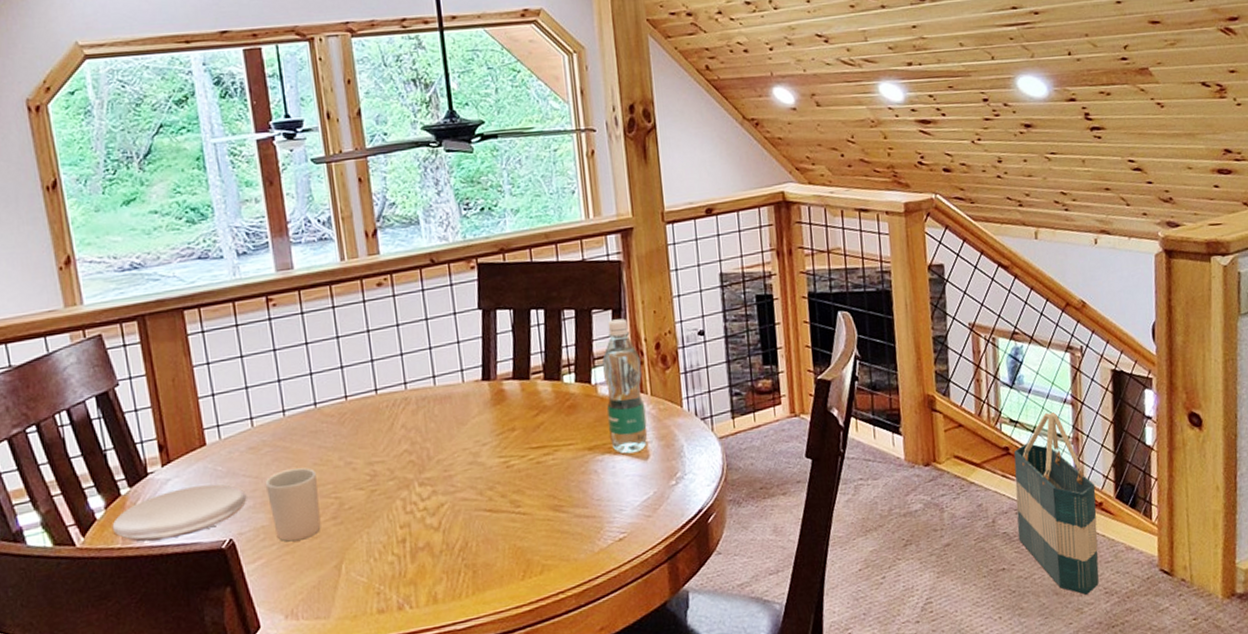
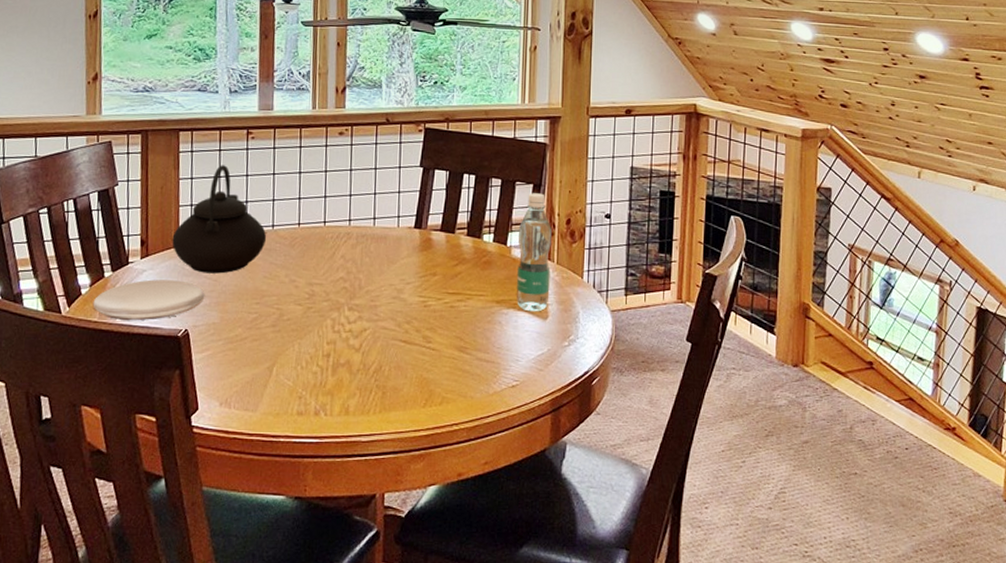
teapot: none [196,342,310,472] -> present [172,165,267,274]
mug: present [265,467,321,542] -> none [221,278,264,340]
tote bag: present [1013,412,1099,595] -> none [873,336,950,511]

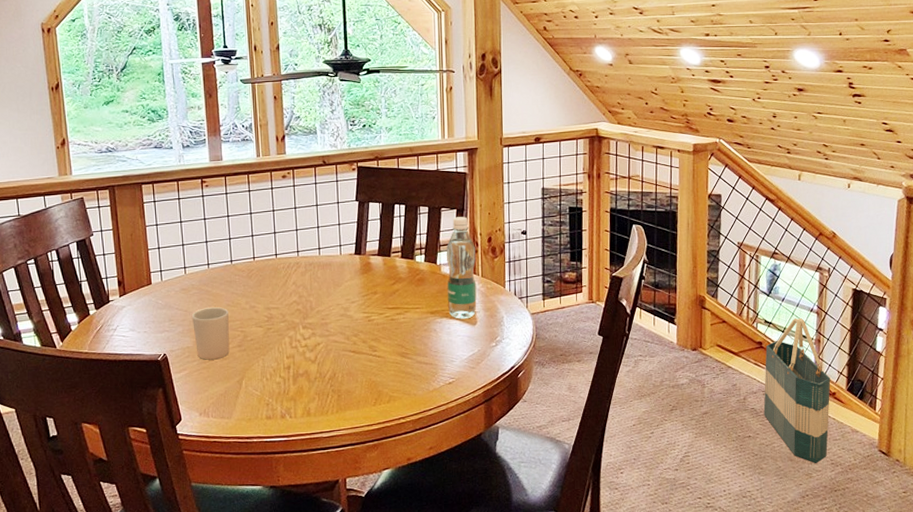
plate: present [93,279,205,321] -> none [82,313,178,350]
teapot: present [172,165,267,274] -> none [145,211,227,306]
mug: none [221,278,264,340] -> present [191,307,230,360]
tote bag: none [873,336,950,511] -> present [763,317,831,463]

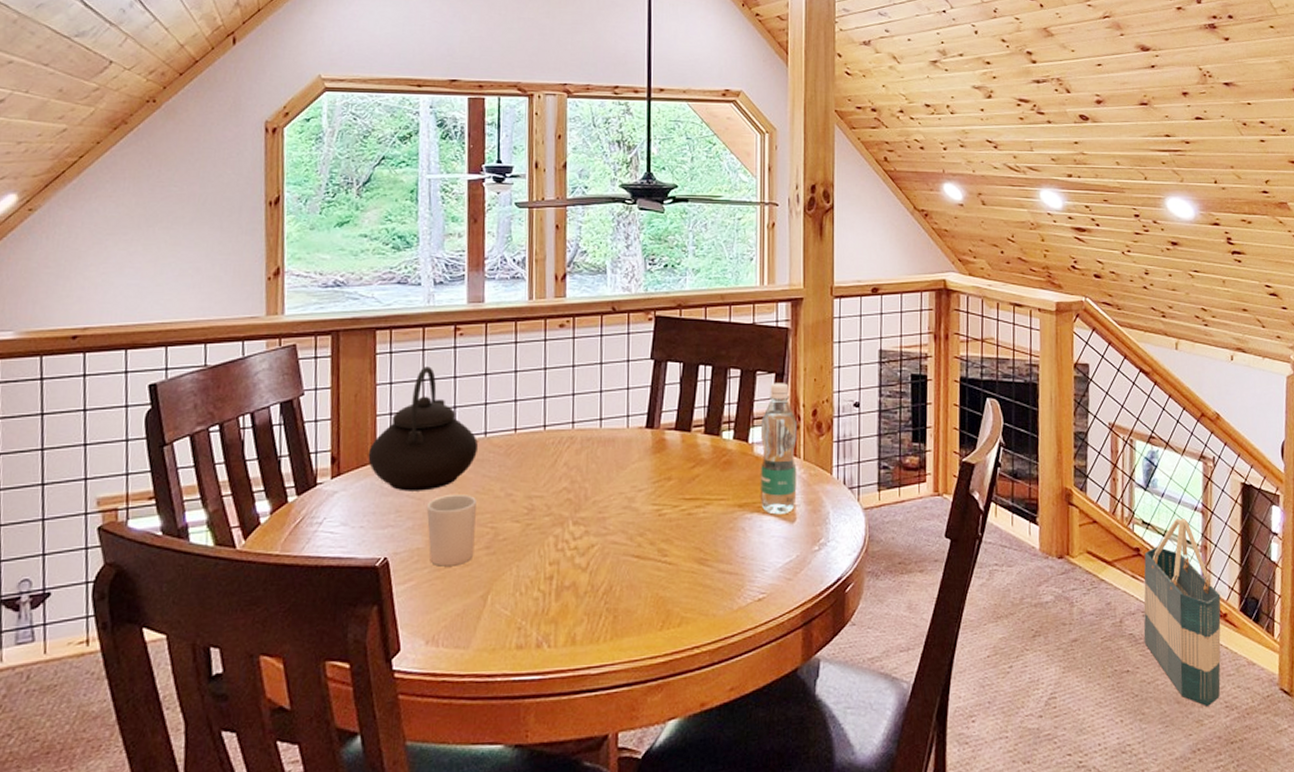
teapot: none [145,211,227,306] -> present [368,366,479,491]

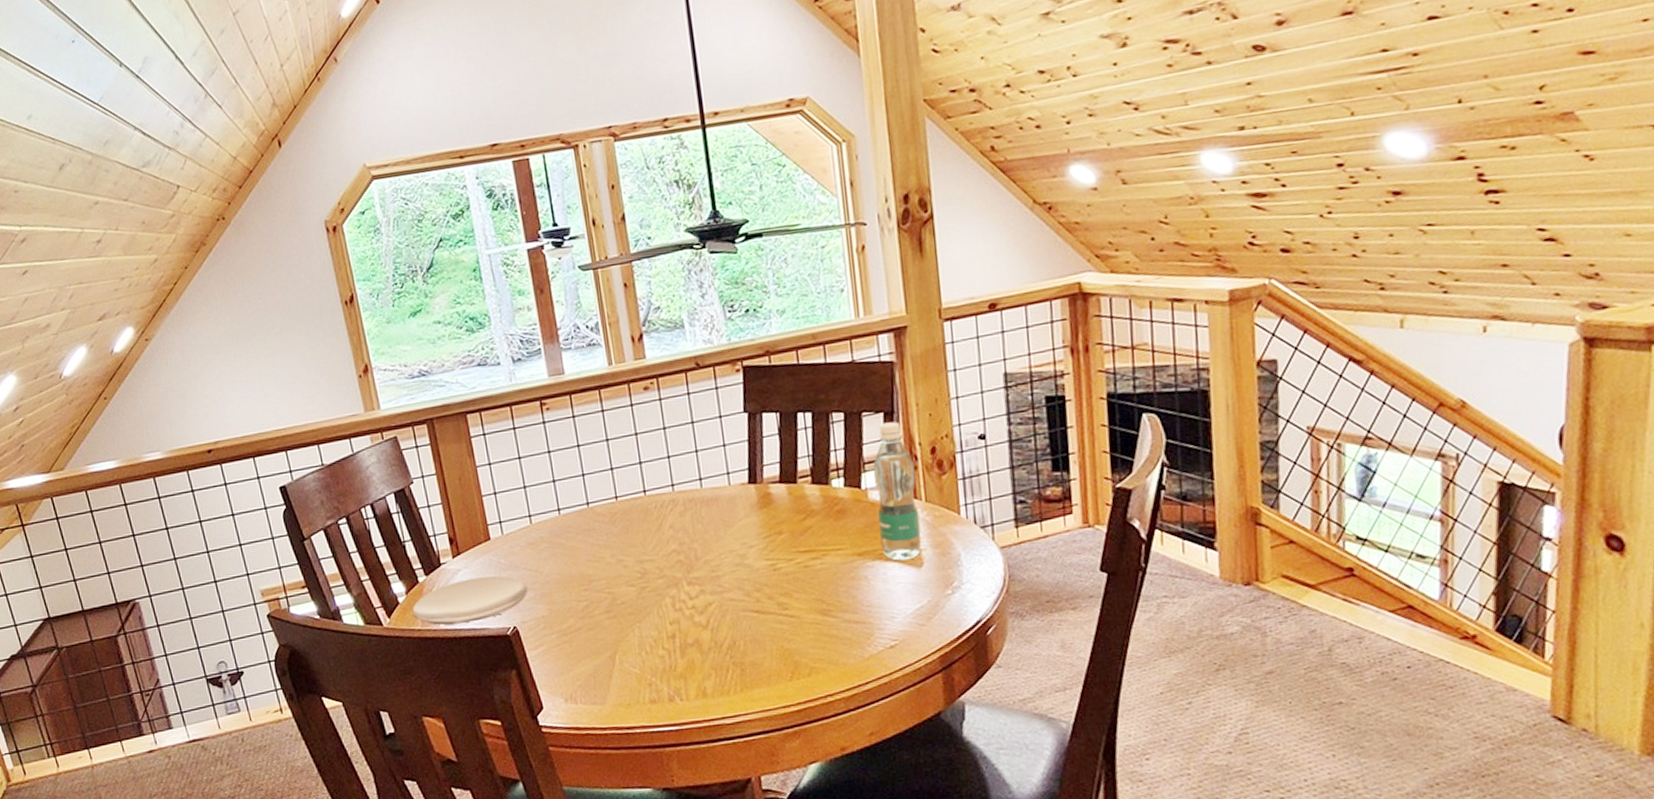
plate: none [274,501,408,552] -> present [412,575,528,625]
teapot: present [368,366,479,491] -> none [481,444,584,565]
mug: present [426,495,476,567] -> none [543,563,596,632]
tote bag: present [1143,518,1221,706] -> none [1359,529,1468,738]

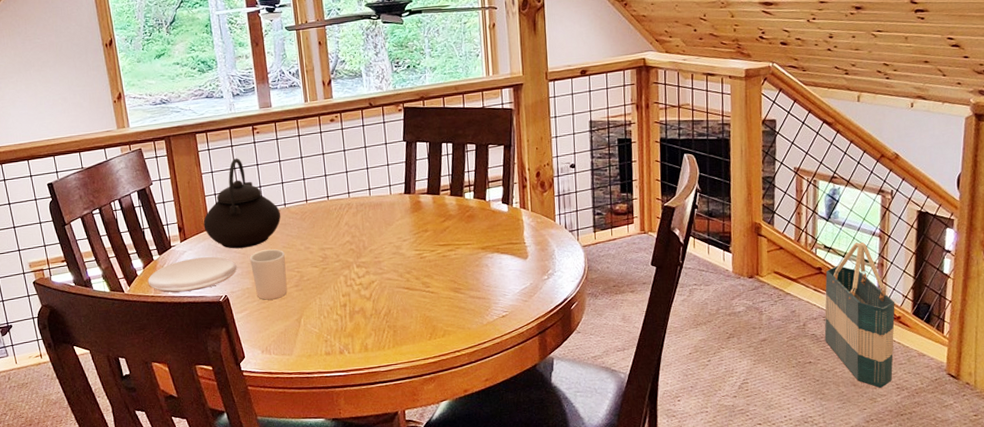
teapot: none [481,444,584,565] -> present [203,158,281,249]
mug: none [543,563,596,632] -> present [249,249,288,300]
bottle: present [873,422,922,561] -> none [495,152,528,254]
tote bag: none [1359,529,1468,738] -> present [824,242,895,388]

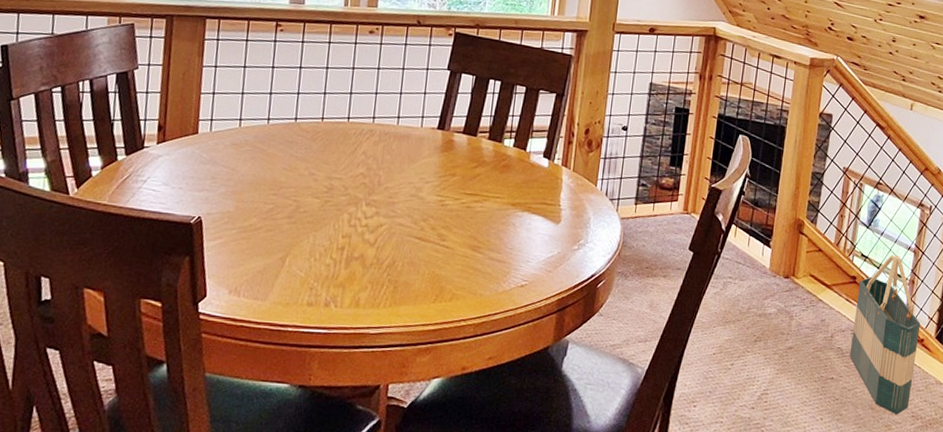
plate: present [147,256,237,293] -> none [103,165,222,206]
teapot: present [203,158,281,249] -> none [190,55,289,163]
mug: present [249,249,288,300] -> none [238,168,283,230]

